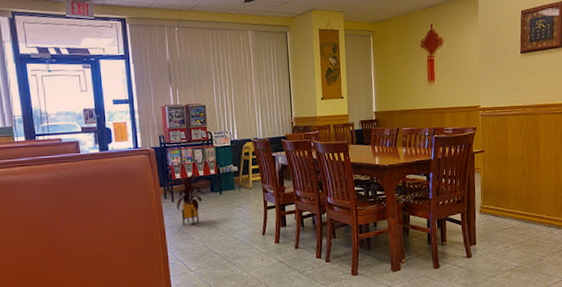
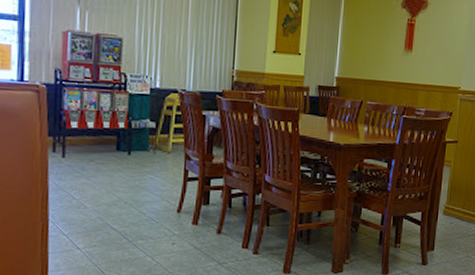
house plant: present [165,173,211,226] -> none [55,124,117,191]

